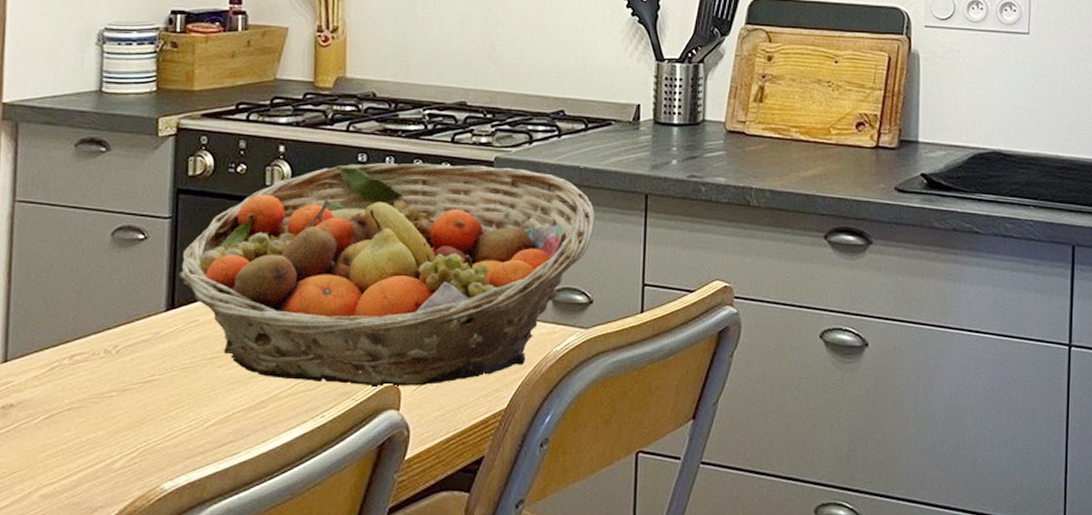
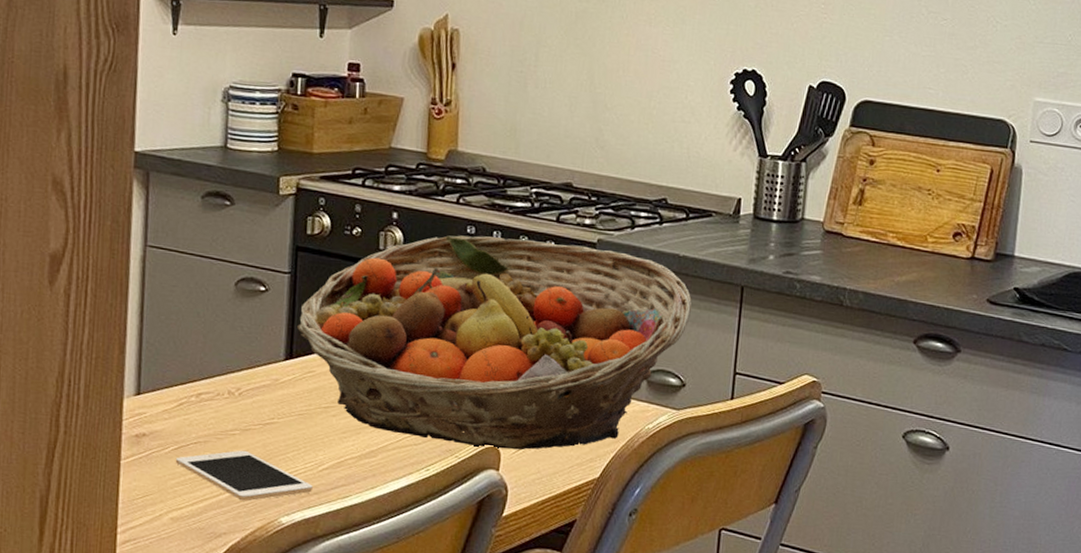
cell phone: none [46,413,198,469] -> present [175,450,313,501]

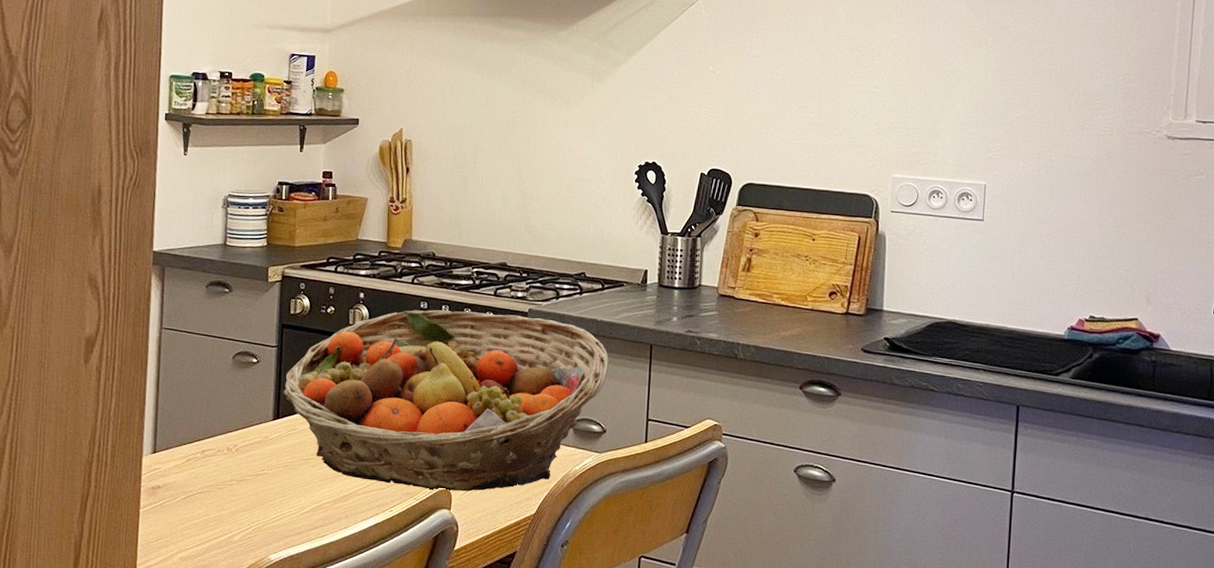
cell phone: present [175,450,313,501] -> none [184,498,296,542]

